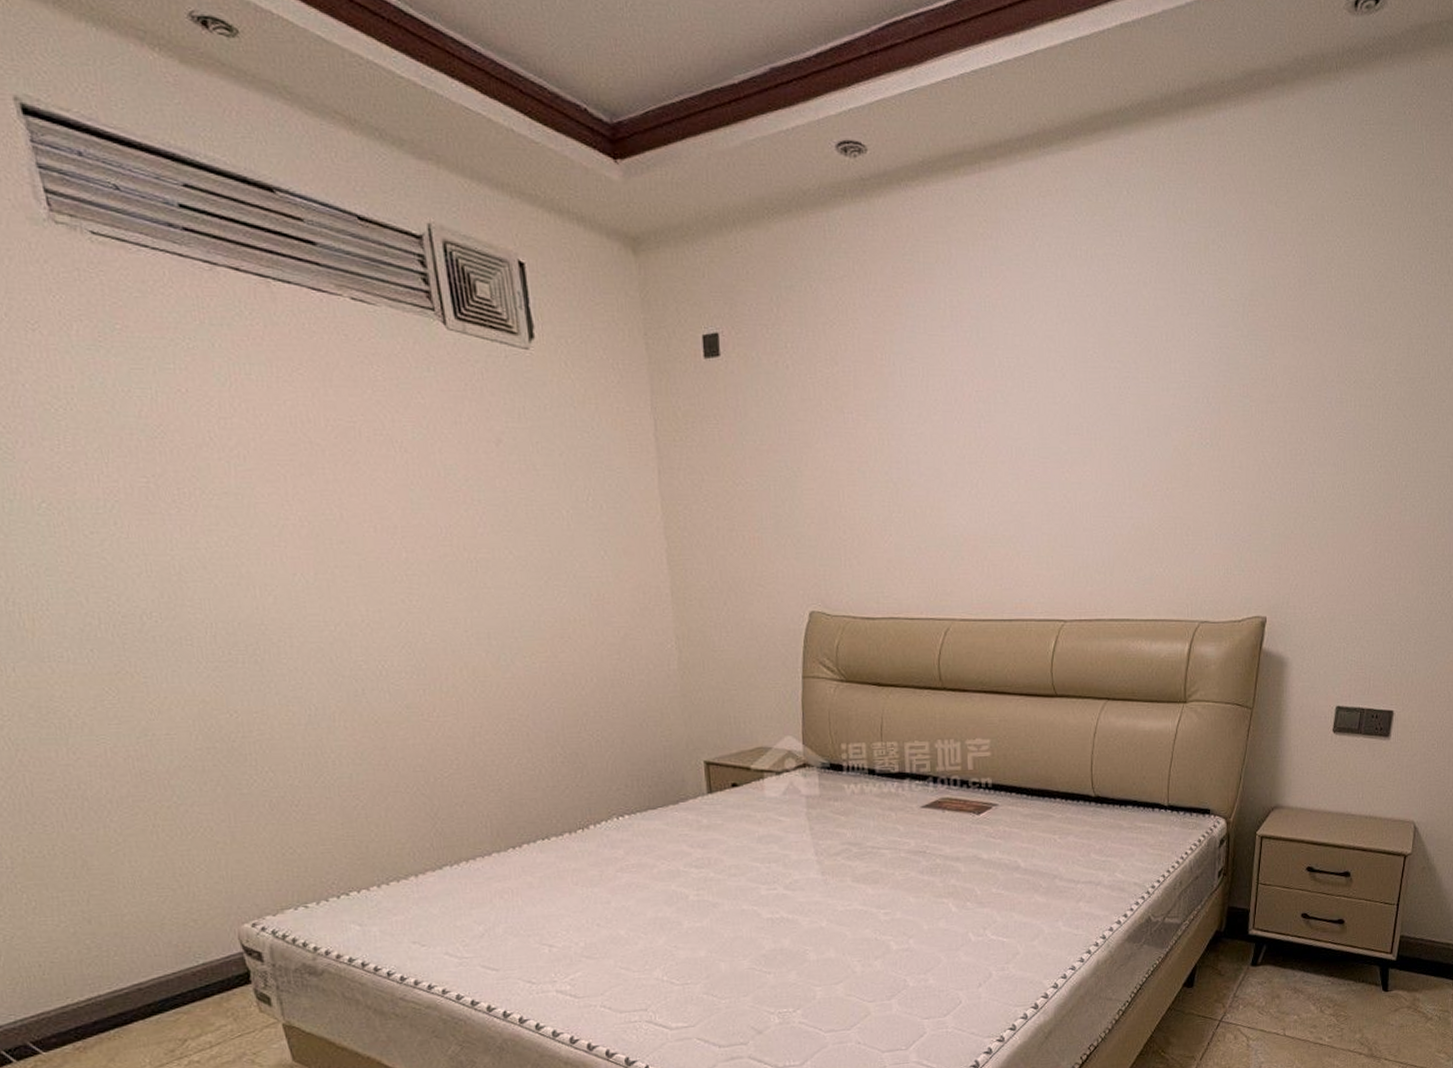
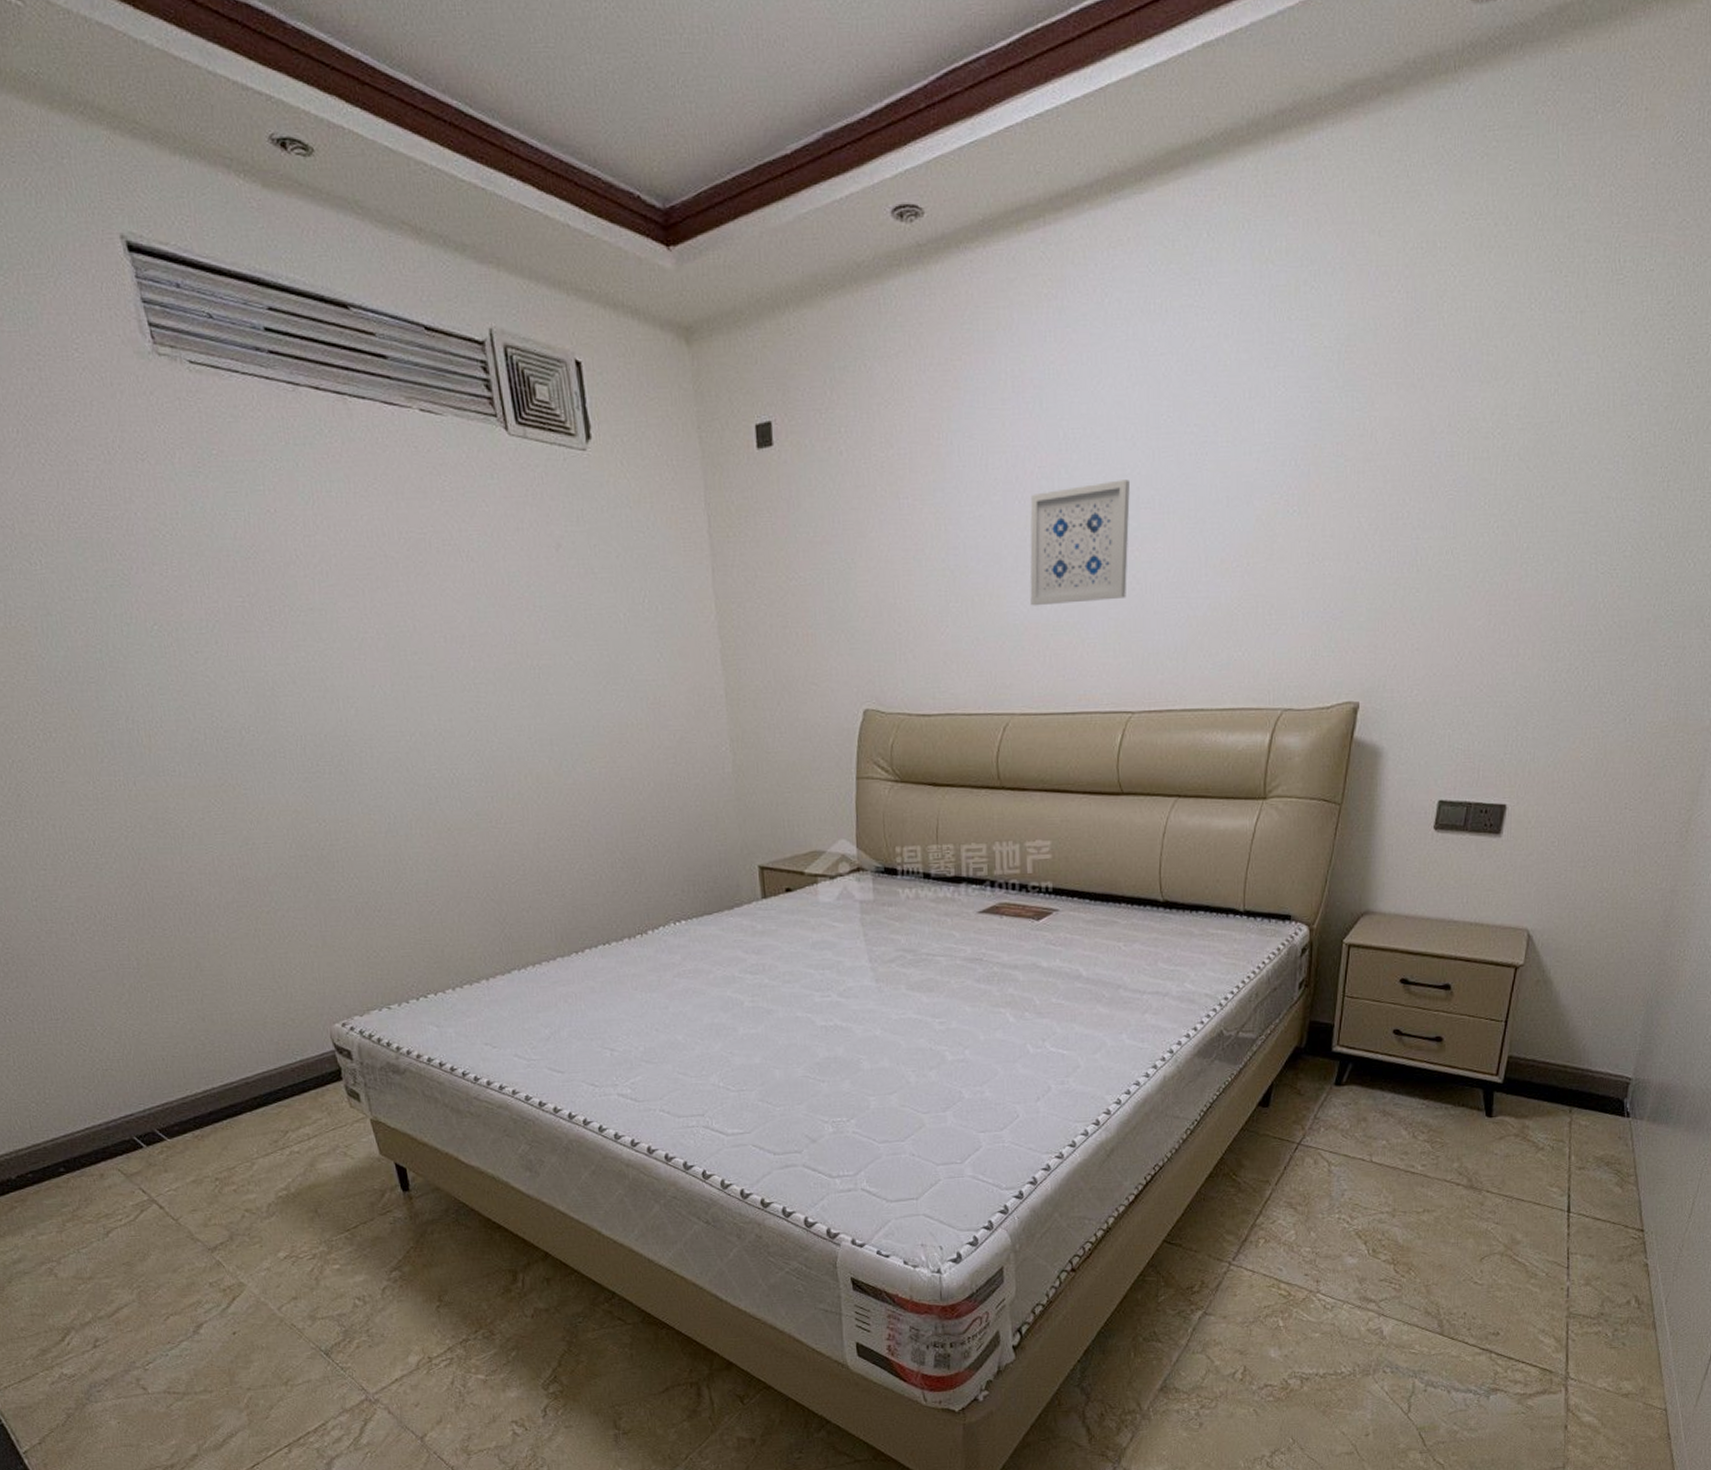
wall art: none [968,407,1060,519] -> present [1030,480,1130,606]

